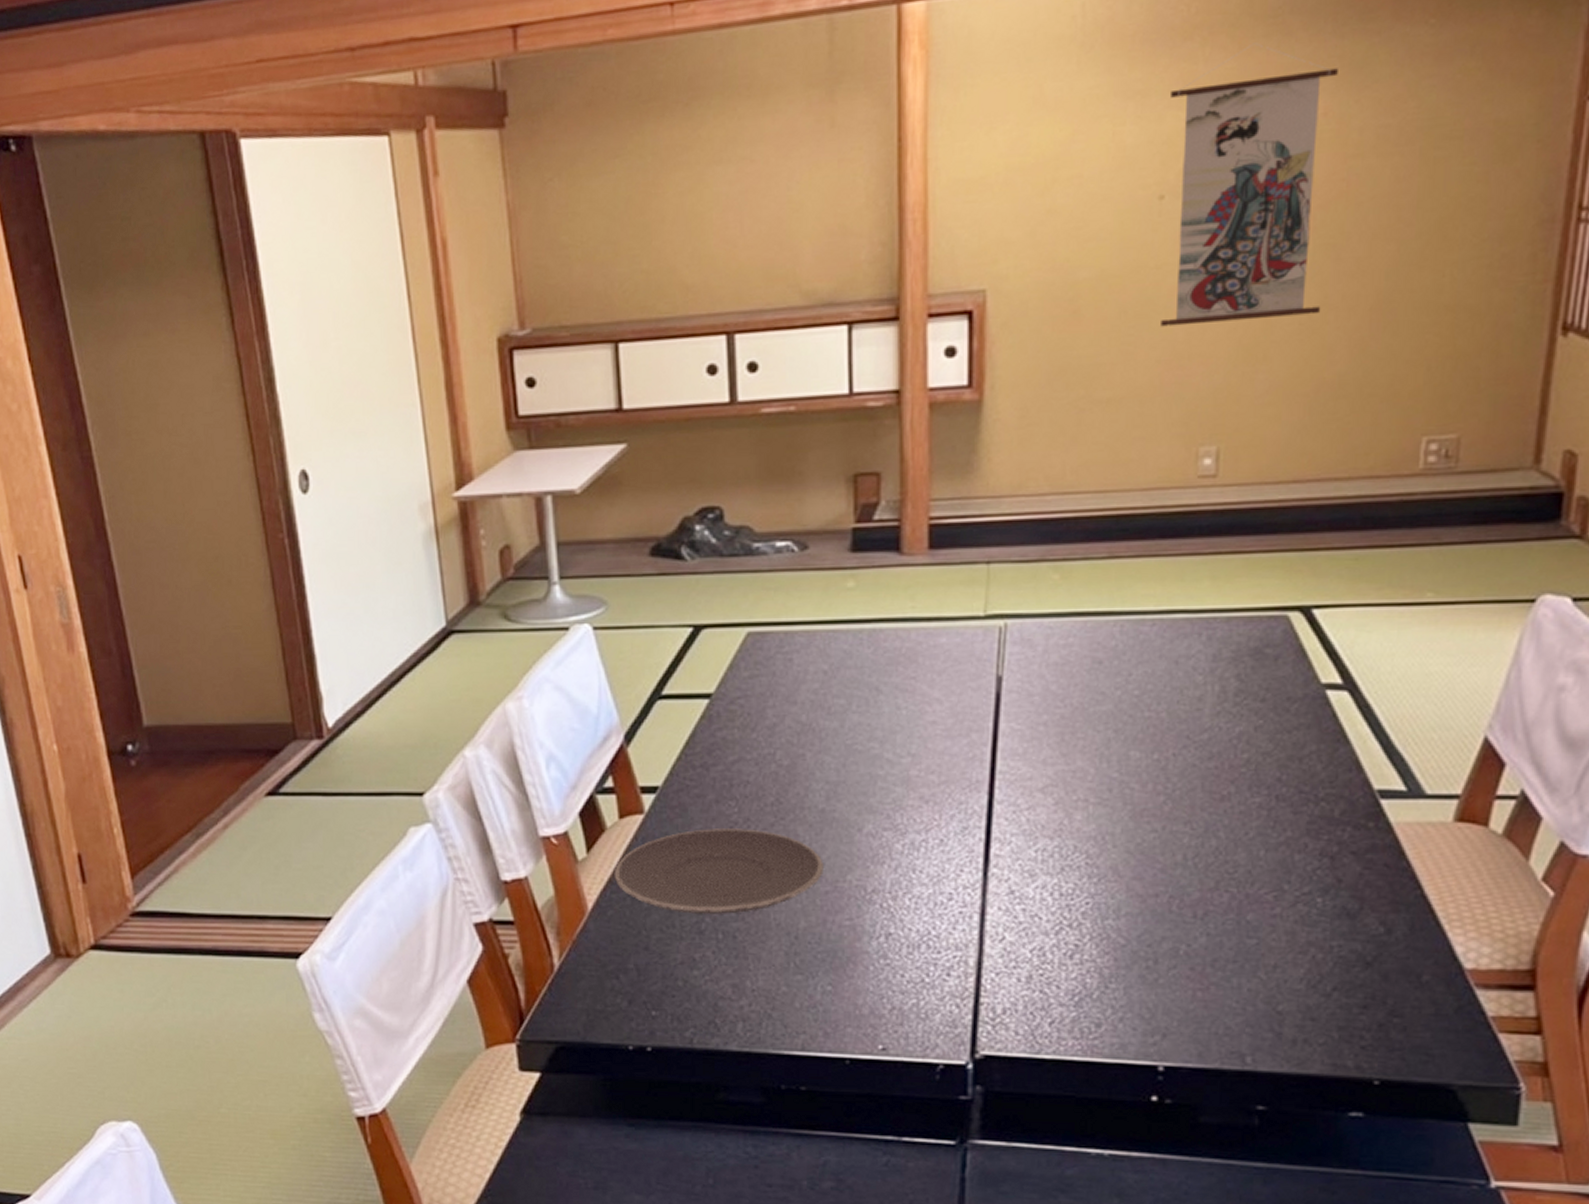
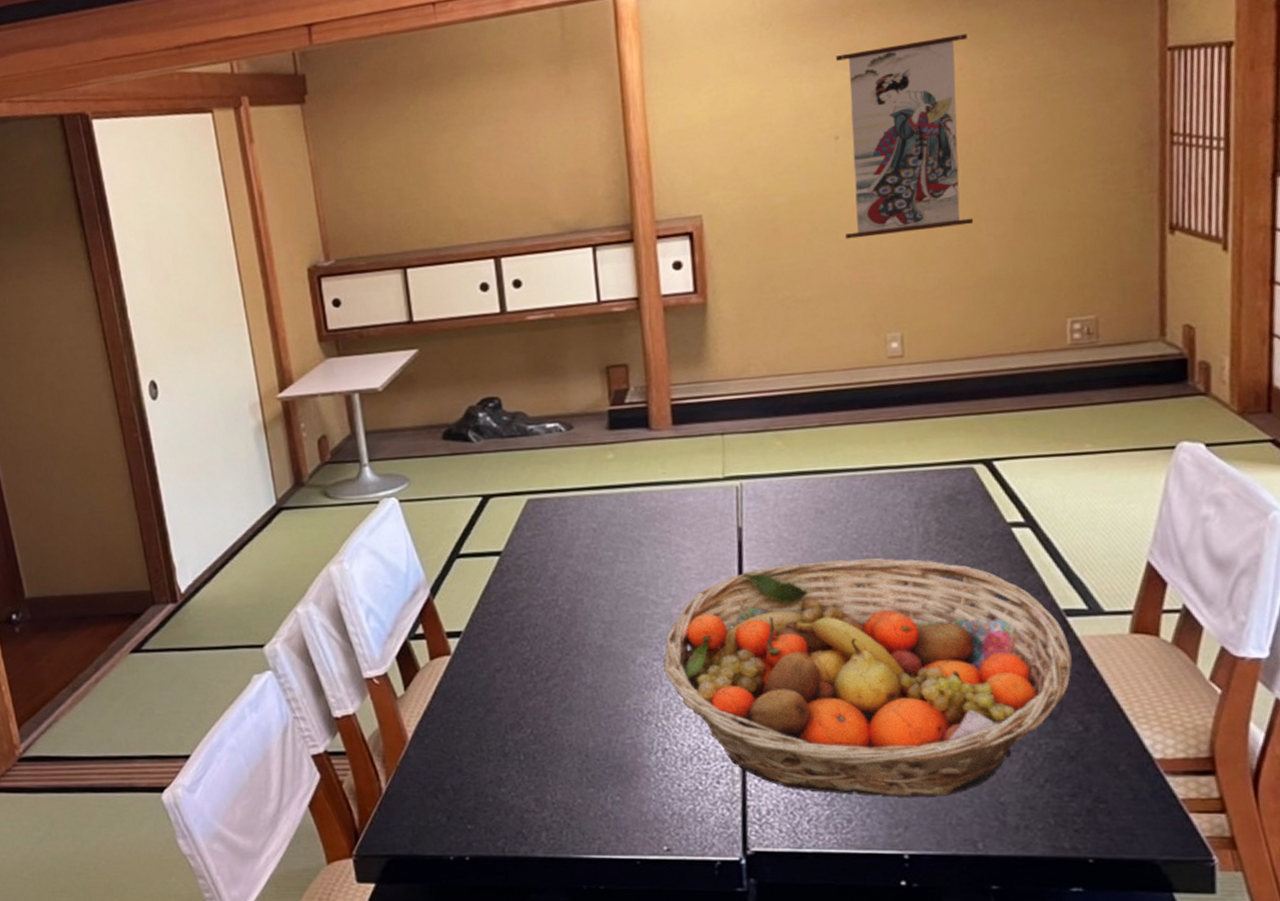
plate: present [614,829,824,914] -> none [428,664,606,739]
fruit basket: none [895,719,1382,1002] -> present [663,557,1073,798]

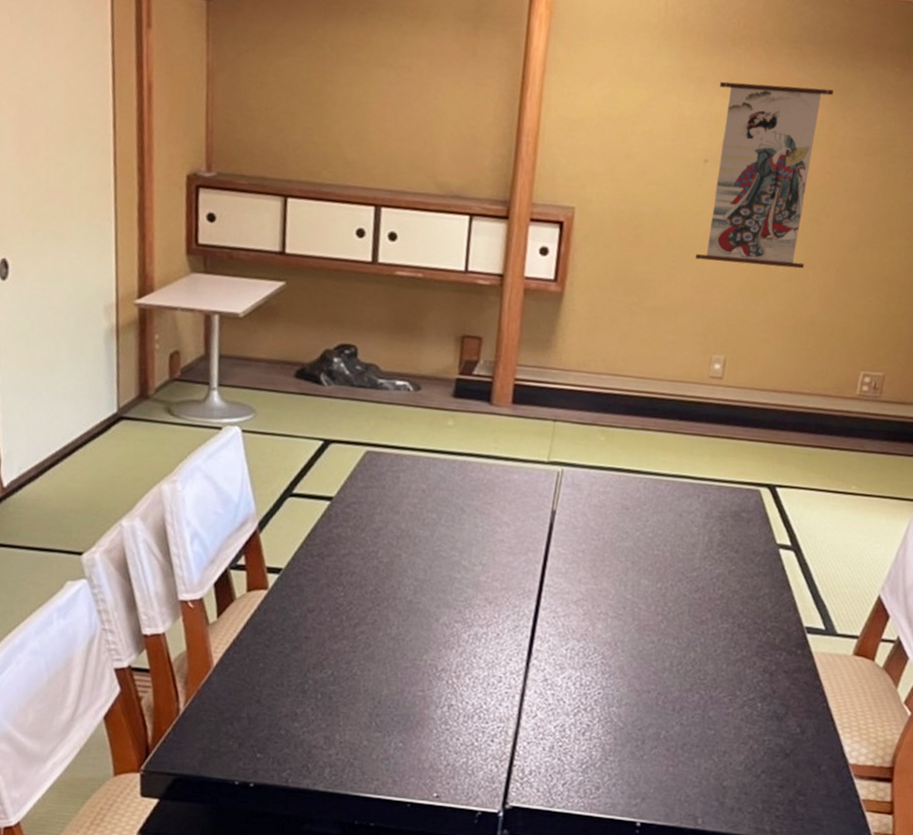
fruit basket: present [663,557,1073,798] -> none [463,551,805,775]

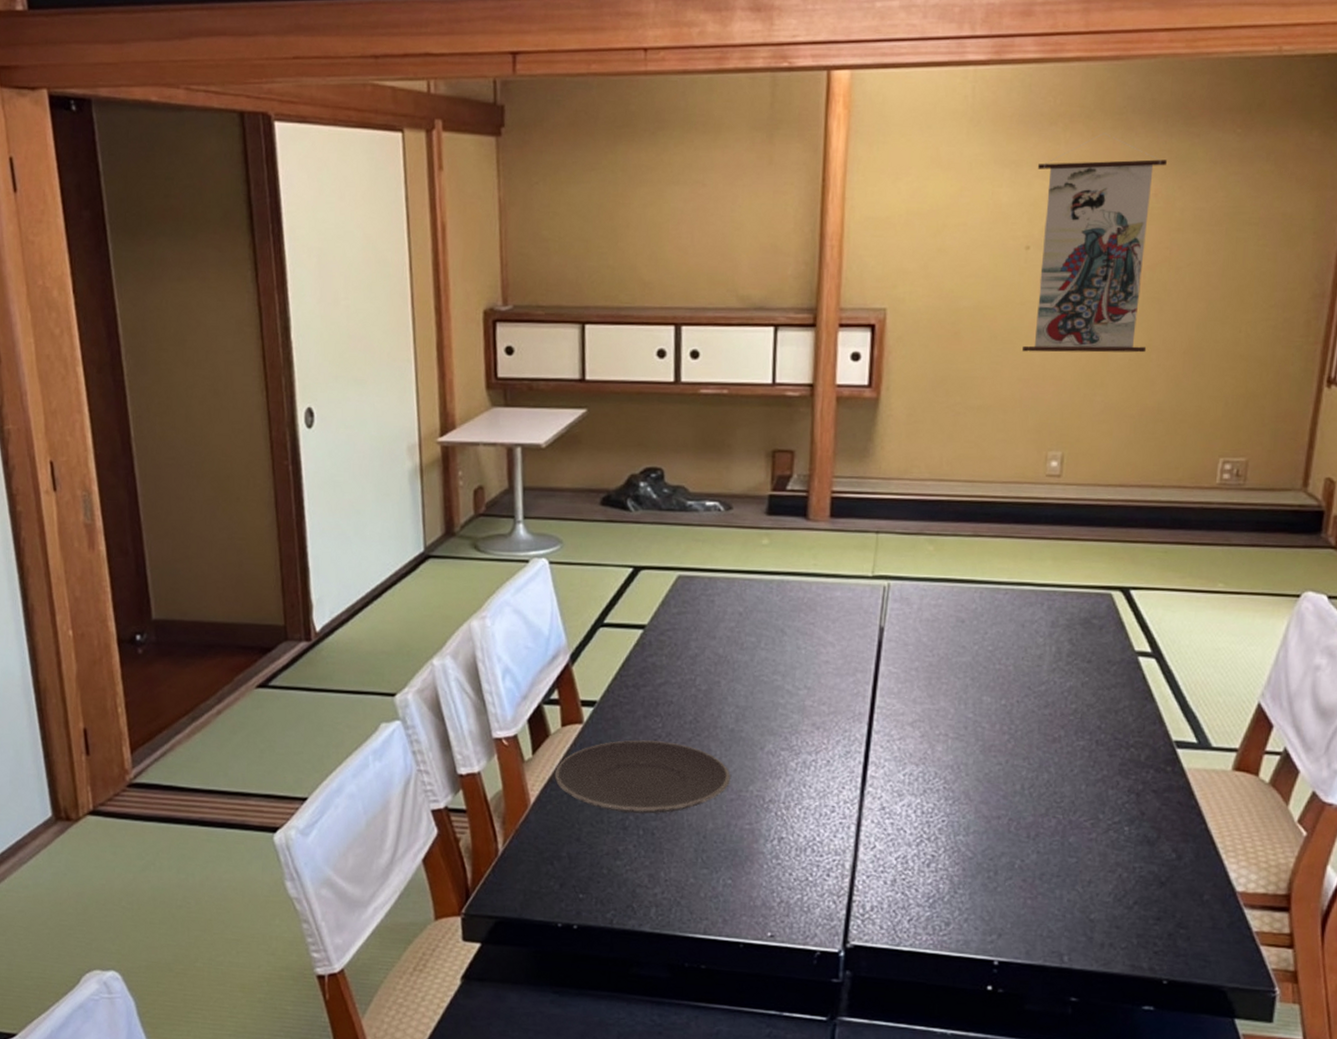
plate: none [237,607,407,679] -> present [554,740,731,814]

